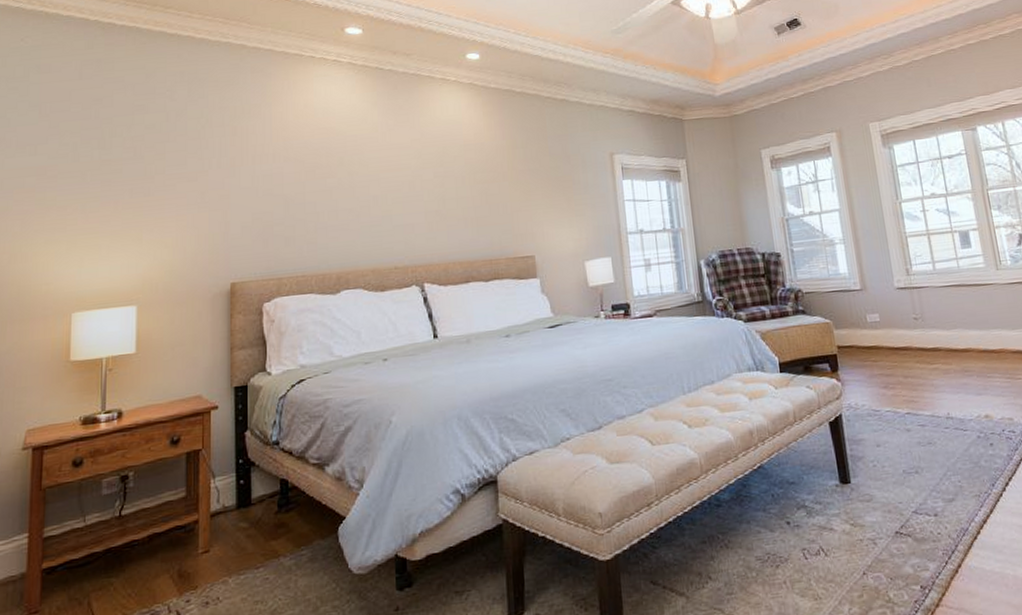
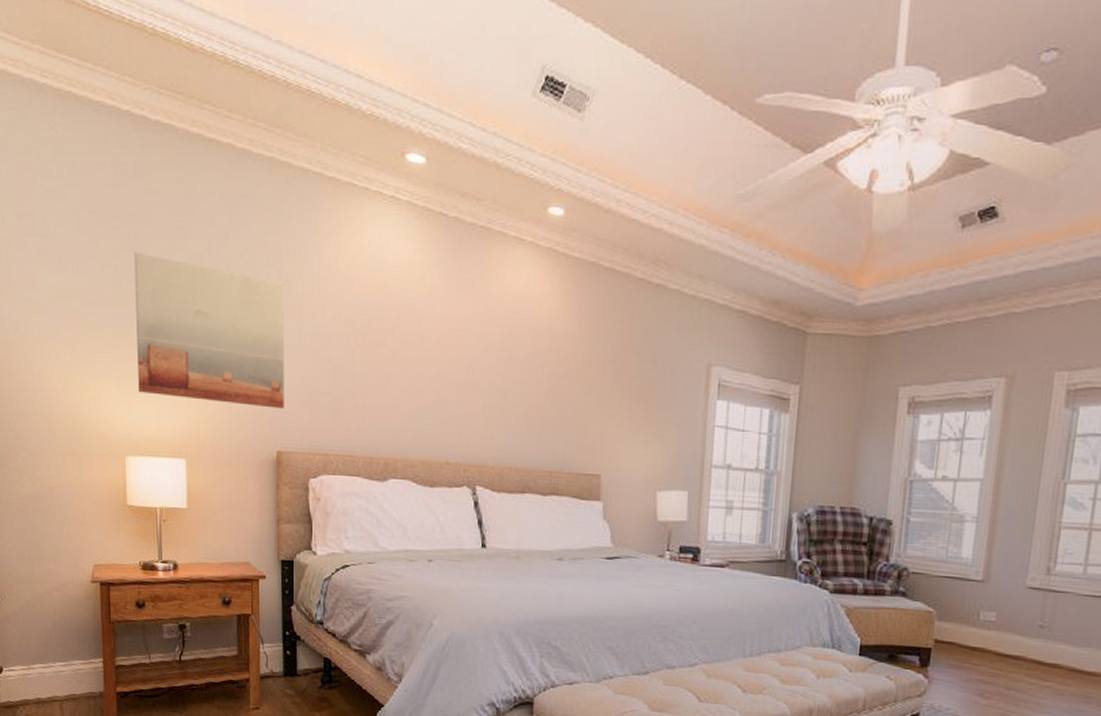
wall art: none [90,129,239,251] -> present [134,252,285,409]

